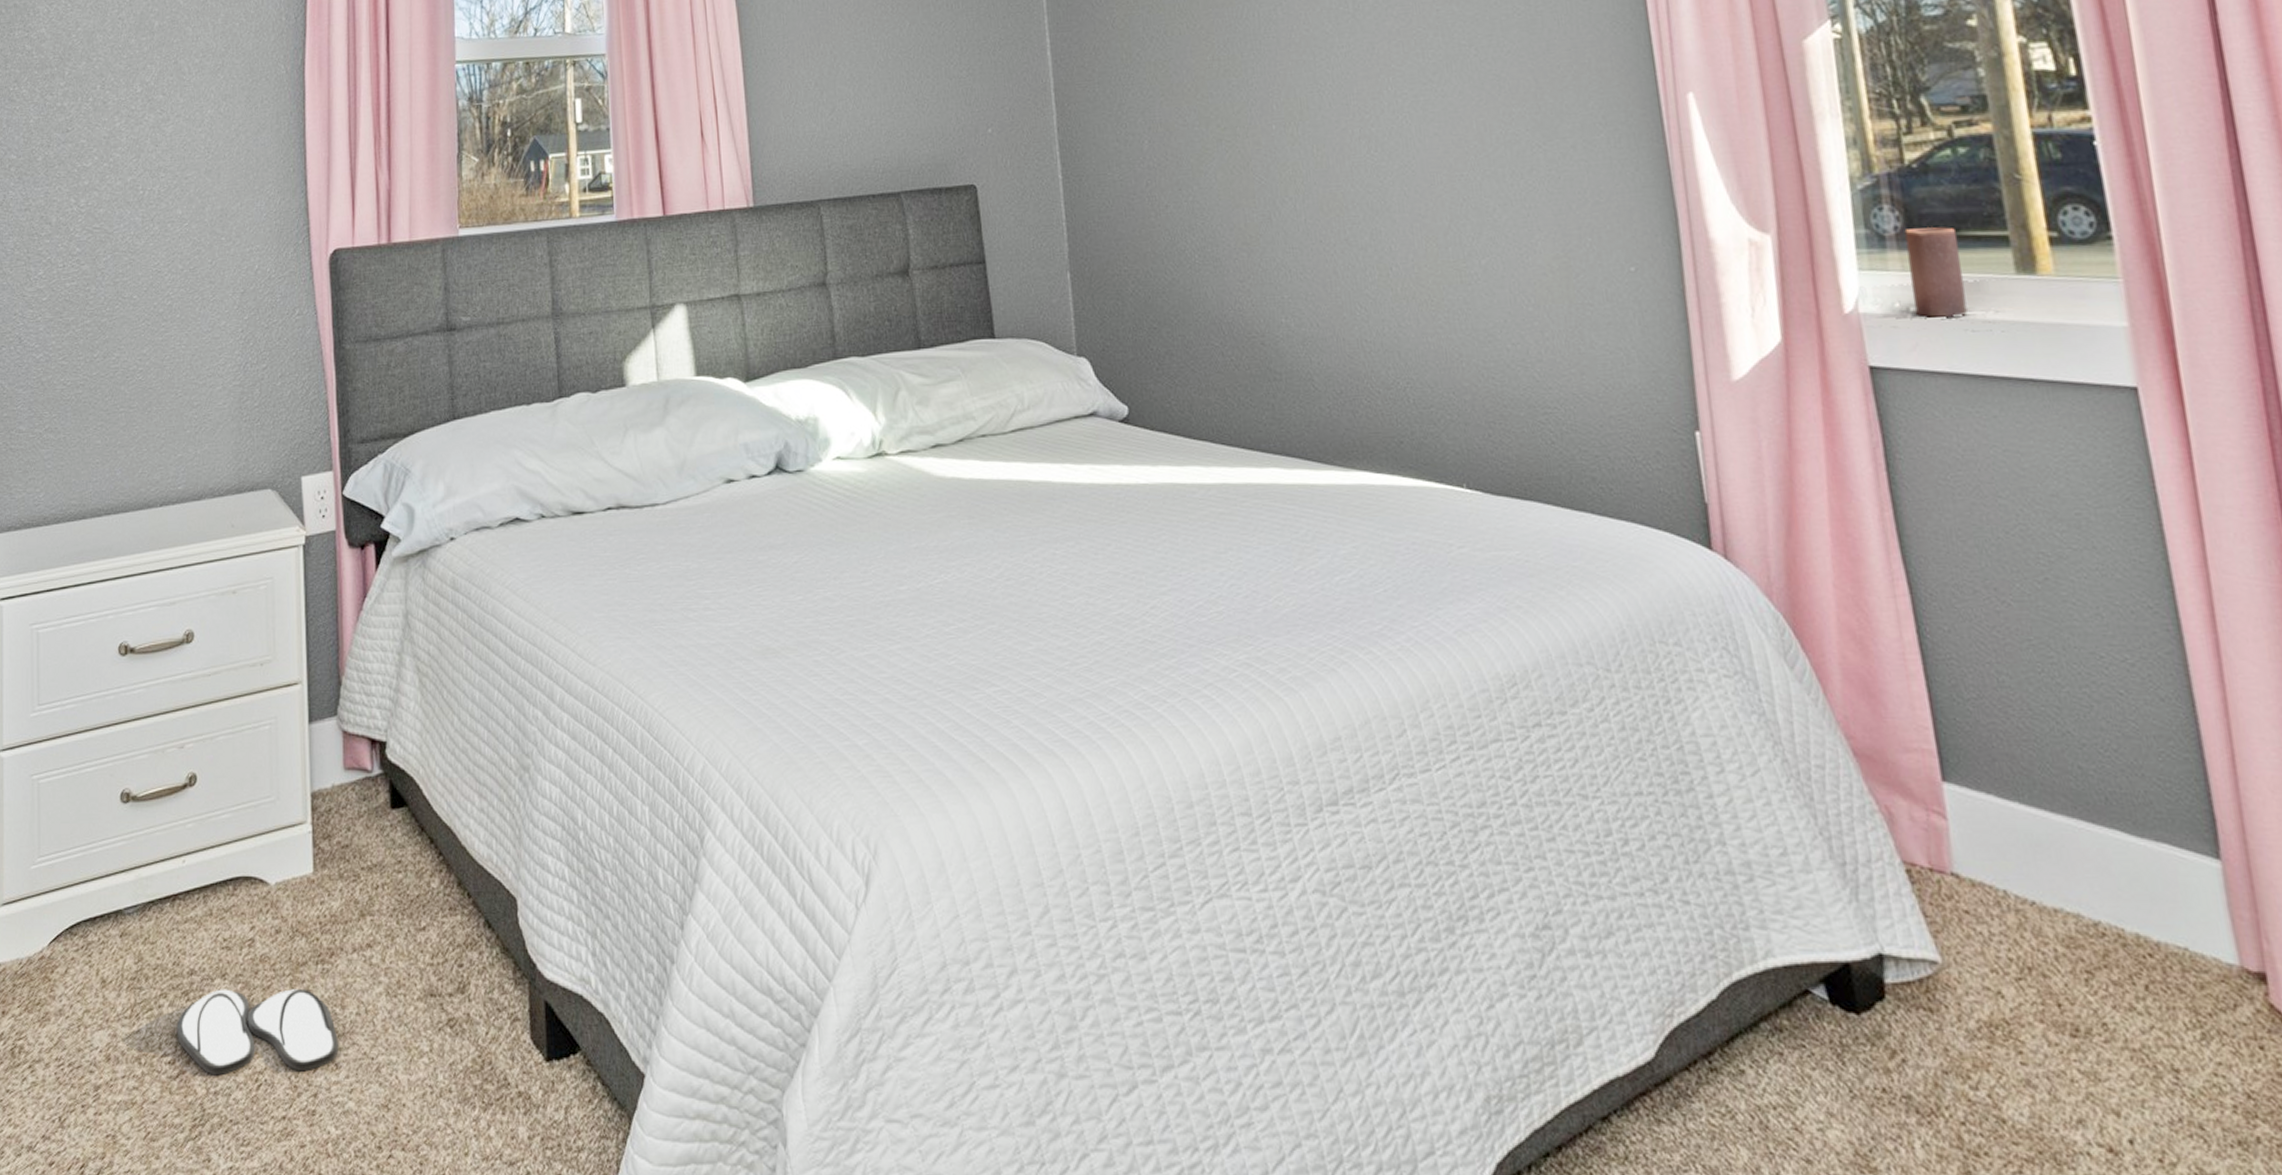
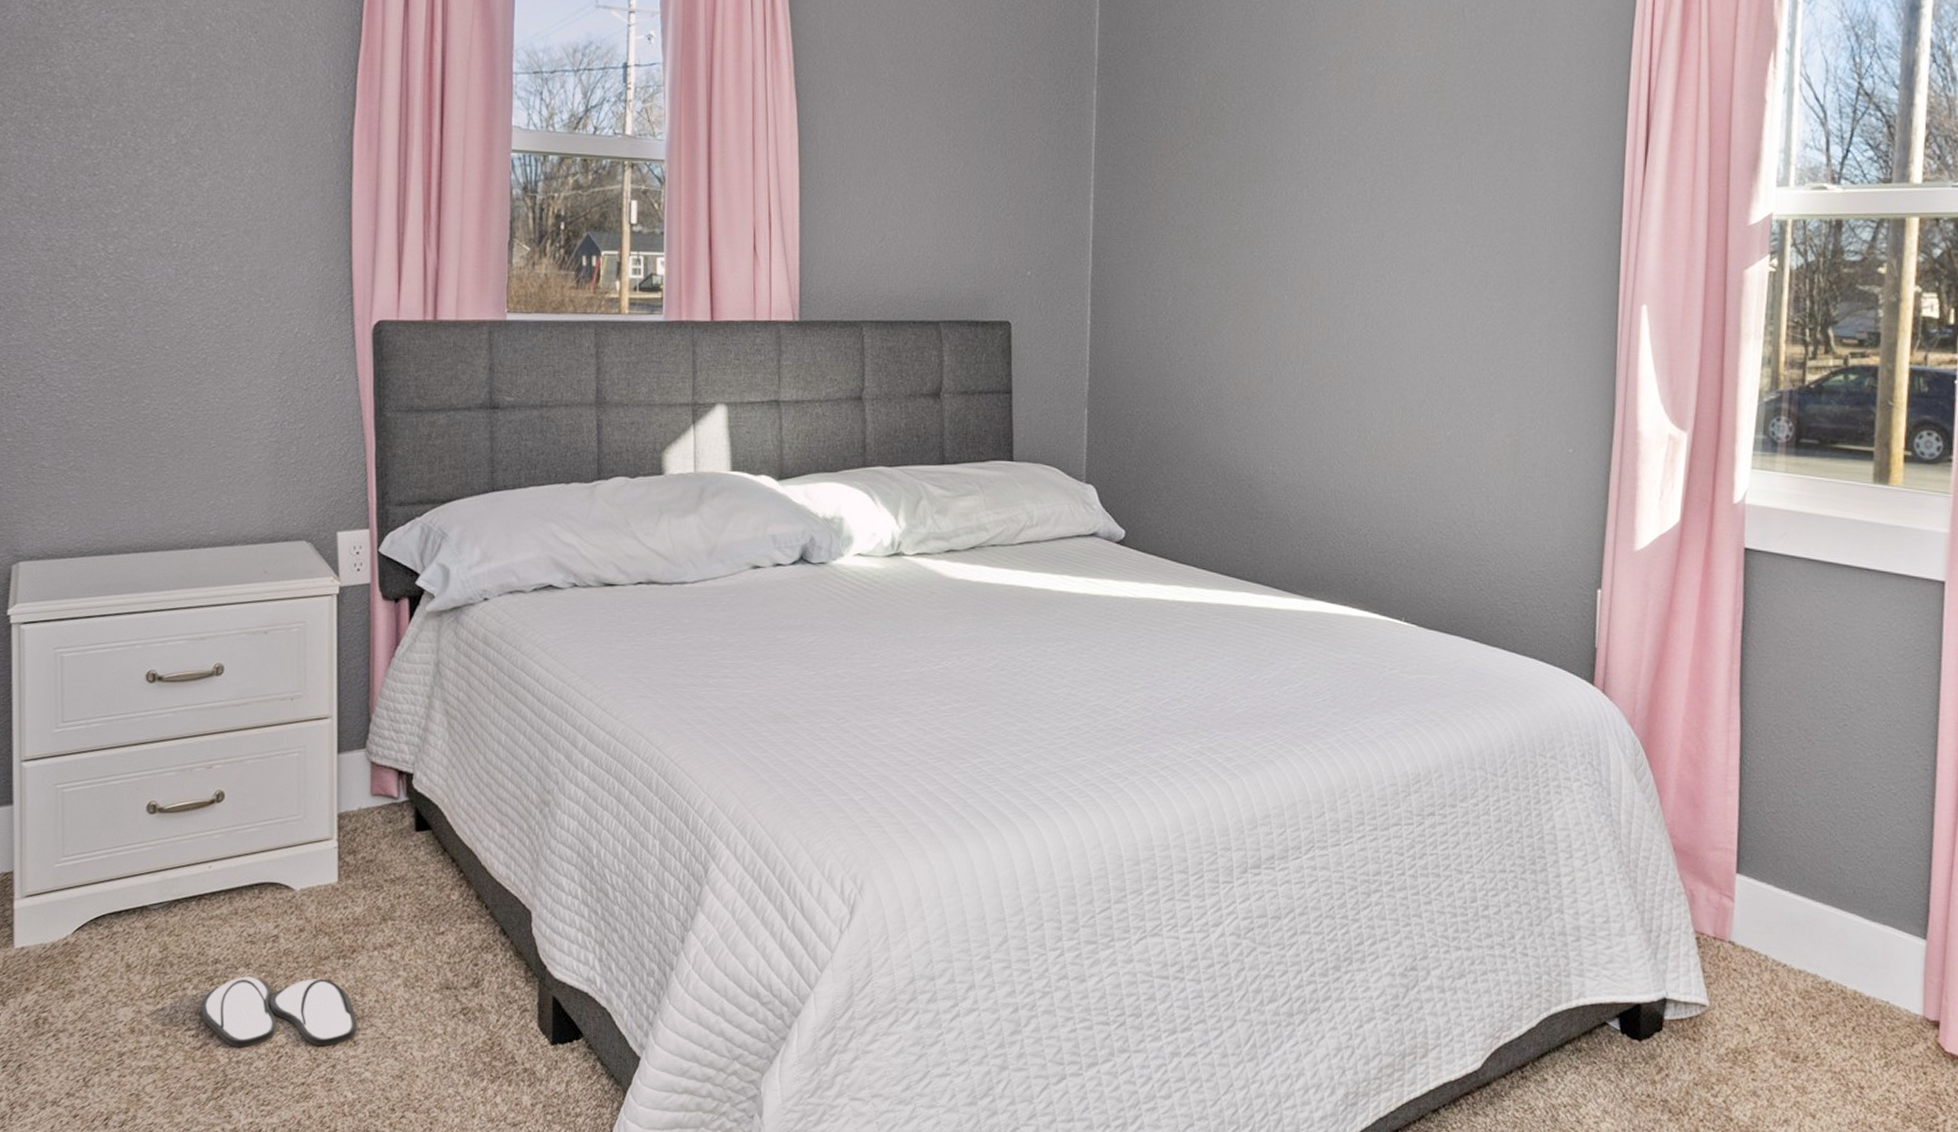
candle: present [1904,227,1968,318] -> none [1788,438,1834,513]

